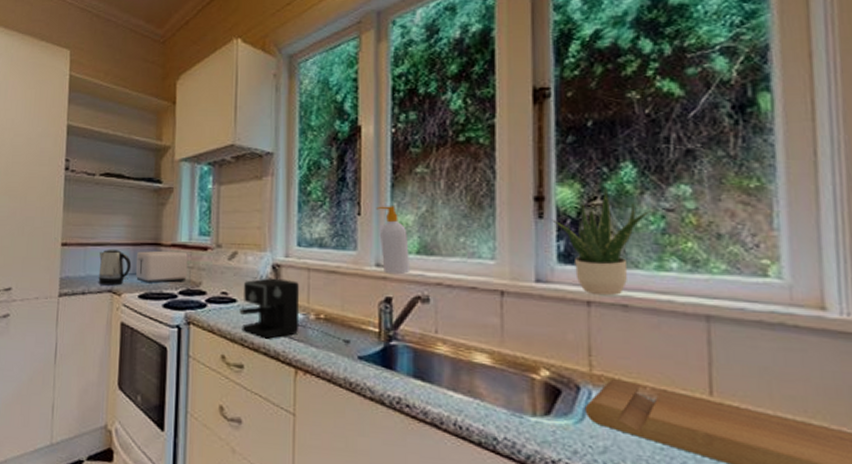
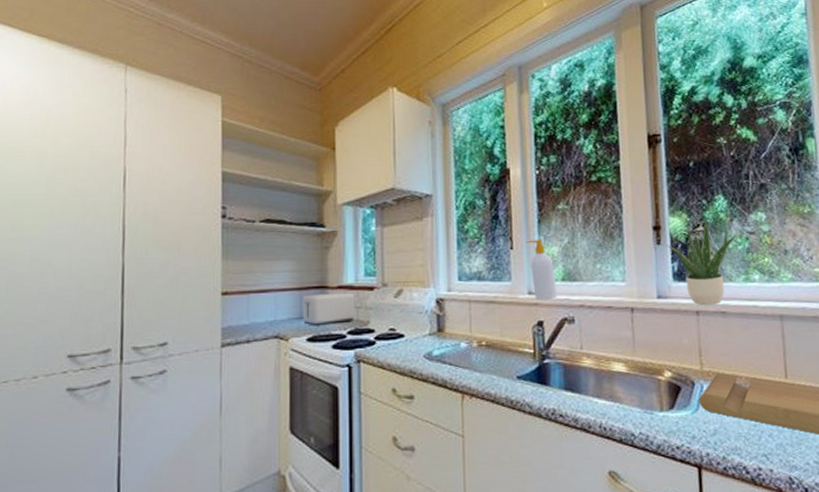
kettle: present [98,248,132,286] -> none [263,294,298,332]
coffee maker: present [239,278,352,344] -> none [407,311,511,370]

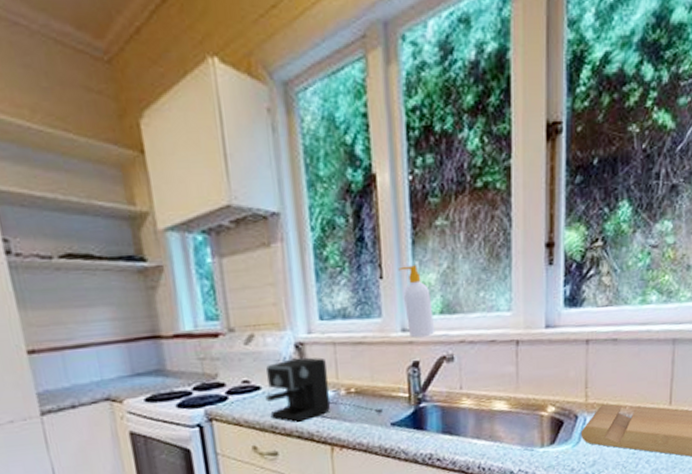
toaster: present [302,292,355,326] -> none [131,342,199,384]
coffee maker: none [407,311,511,370] -> present [265,357,384,424]
potted plant: present [667,217,738,306] -> none [560,229,640,334]

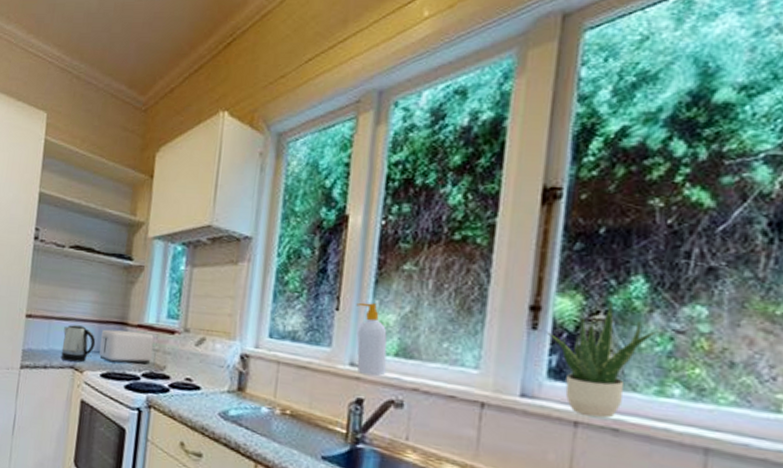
kettle: none [83,349,129,394] -> present [60,324,96,363]
toaster: none [131,342,199,384] -> present [99,329,154,364]
coffee maker: present [265,357,384,424] -> none [202,368,317,443]
potted plant: none [560,229,640,334] -> present [546,302,659,419]

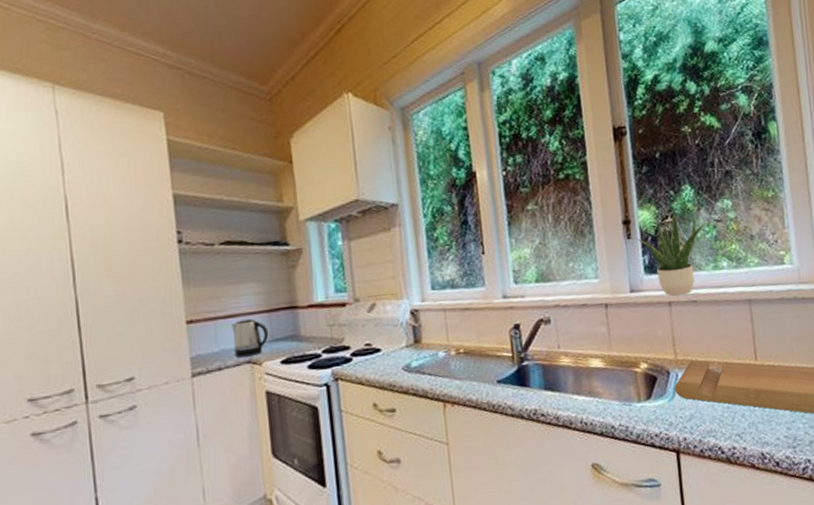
toaster: present [99,329,154,364] -> none [272,311,328,348]
soap bottle: present [356,302,387,377] -> none [497,242,532,304]

